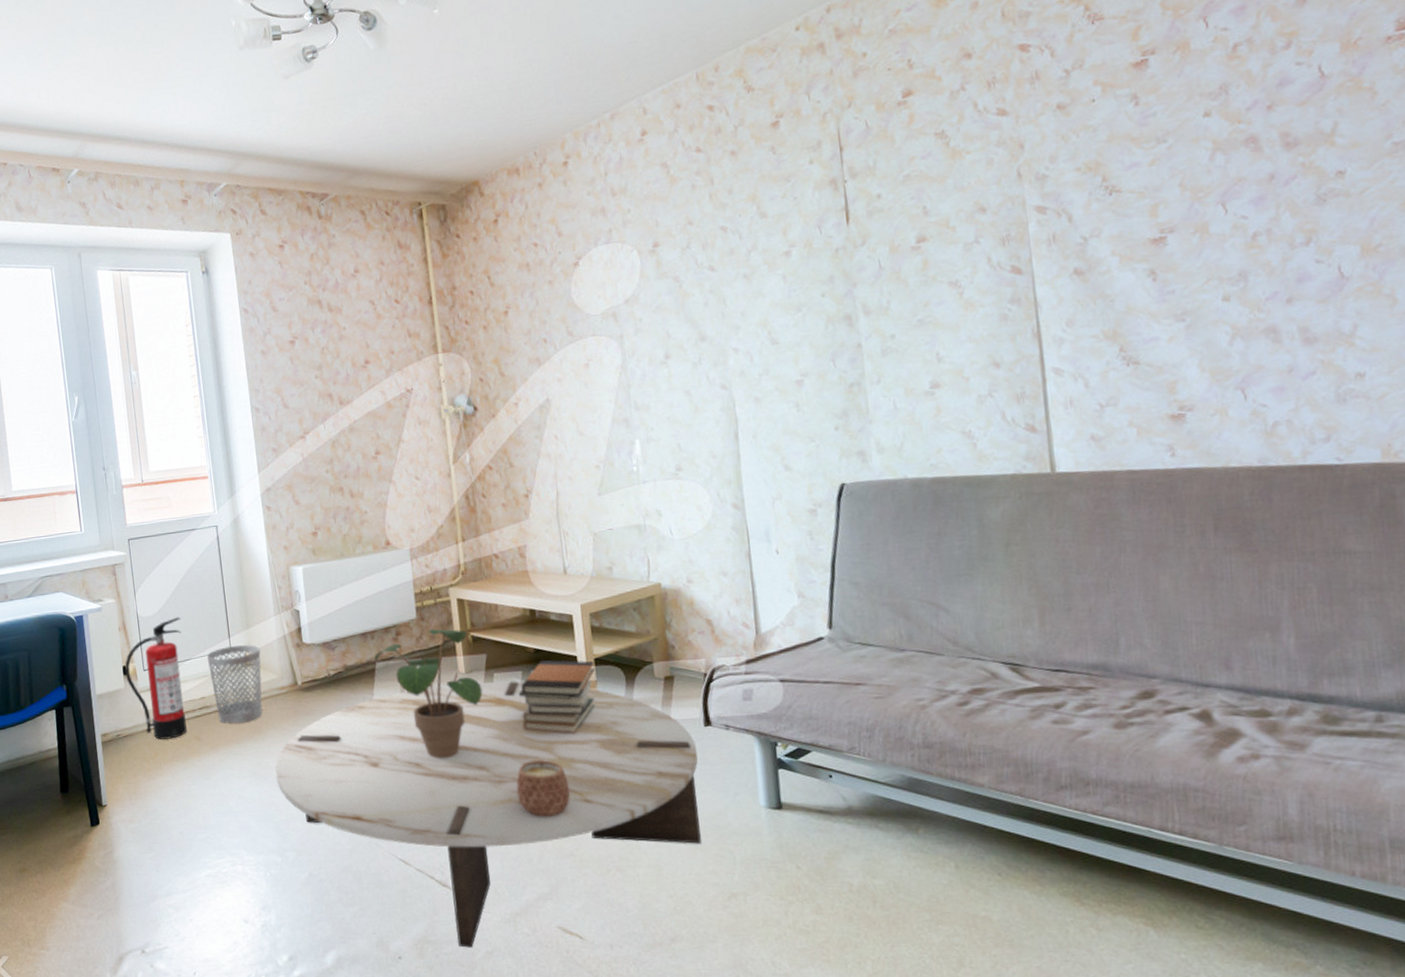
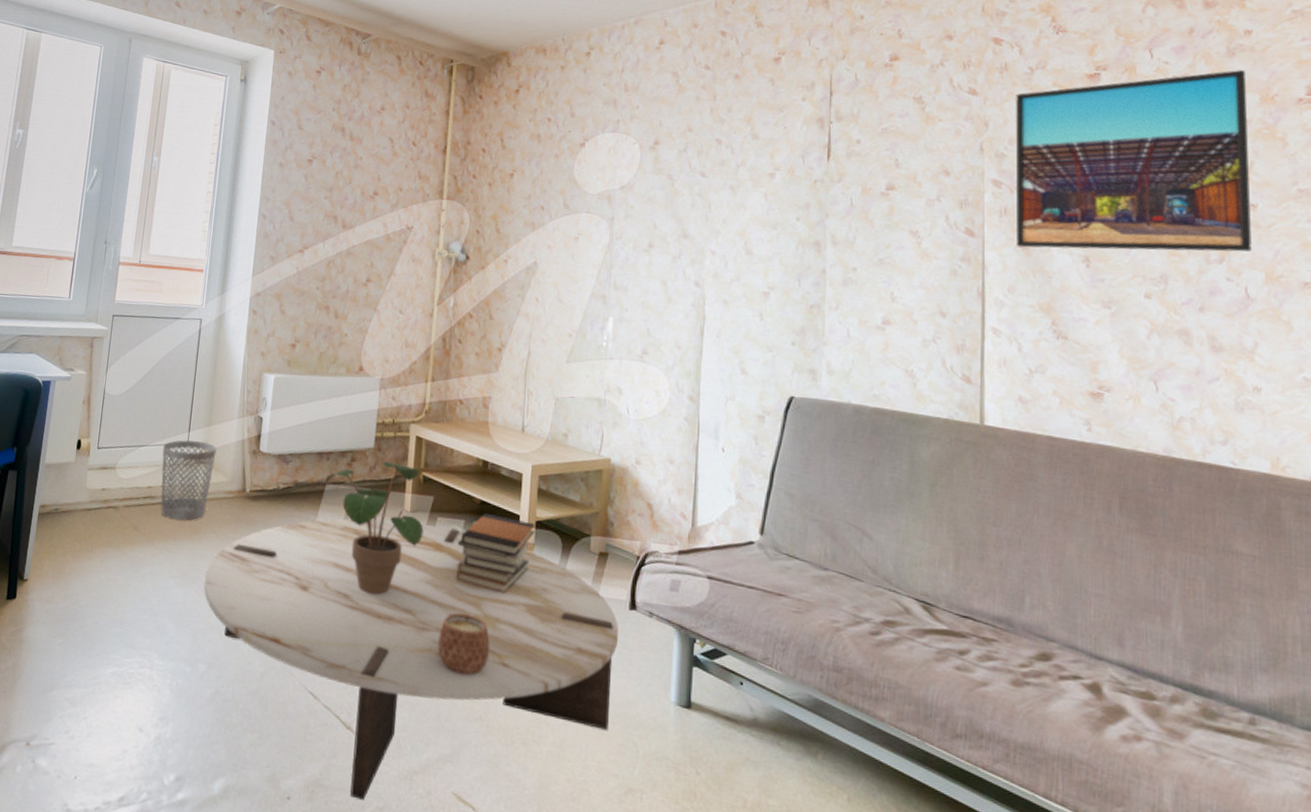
fire extinguisher: present [124,617,187,740] -> none [78,401,146,524]
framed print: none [1052,18,1343,275] -> present [1015,70,1252,252]

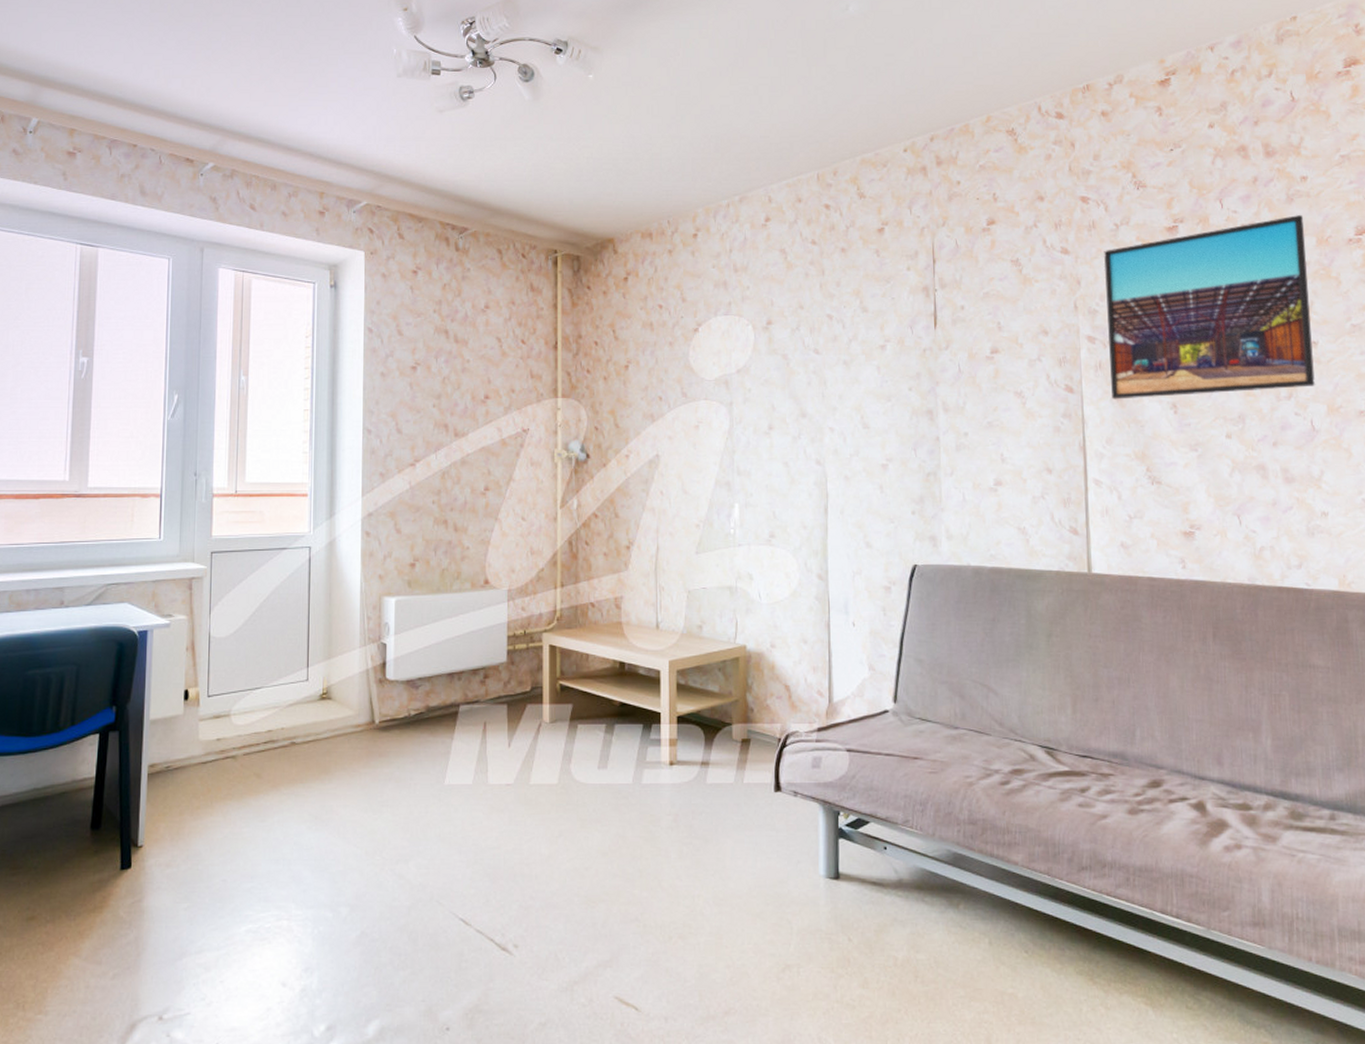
wastebasket: present [160,439,217,521] -> none [280,676,339,762]
coffee table: present [203,518,618,800] -> none [338,734,765,1019]
potted plant: present [325,461,424,595] -> none [458,675,565,811]
mug: present [438,613,490,675] -> none [589,817,640,878]
book stack: present [456,513,536,594] -> none [600,715,677,793]

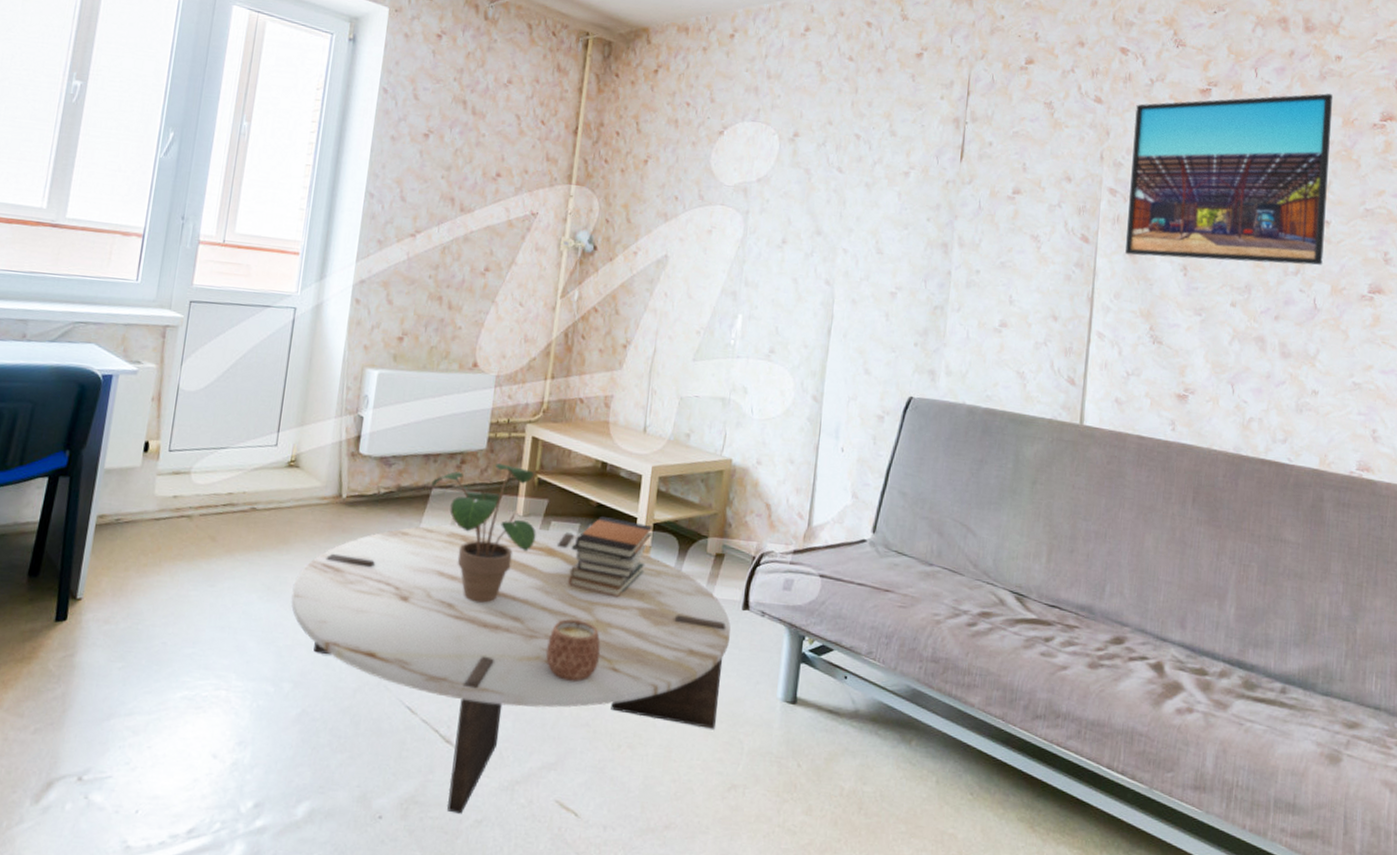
coffee table: none [338,734,765,1019] -> present [291,524,731,814]
potted plant: none [458,675,565,811] -> present [431,463,536,603]
mug: none [589,817,640,878] -> present [546,619,600,682]
book stack: none [600,715,677,793] -> present [568,516,653,598]

